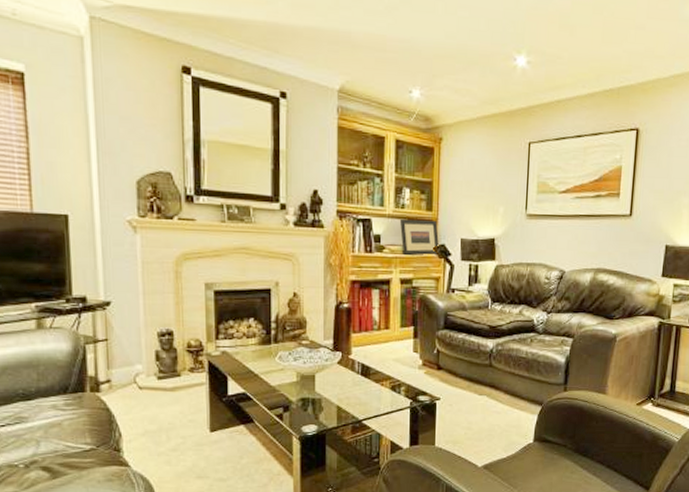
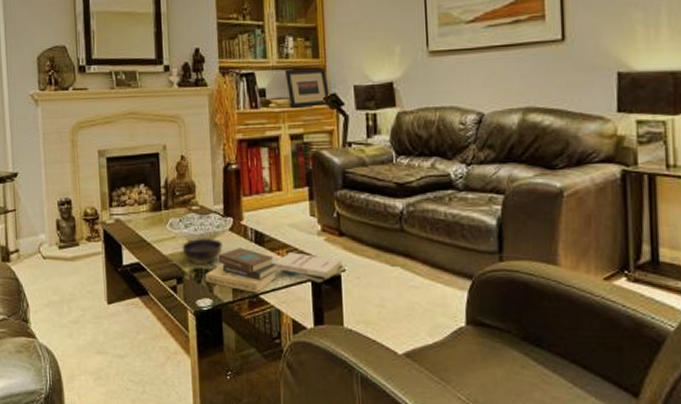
bowl: none [290,370,330,393] -> present [182,238,223,264]
books: none [311,379,381,419] -> present [204,248,277,293]
books: none [377,383,439,410] -> present [273,252,344,284]

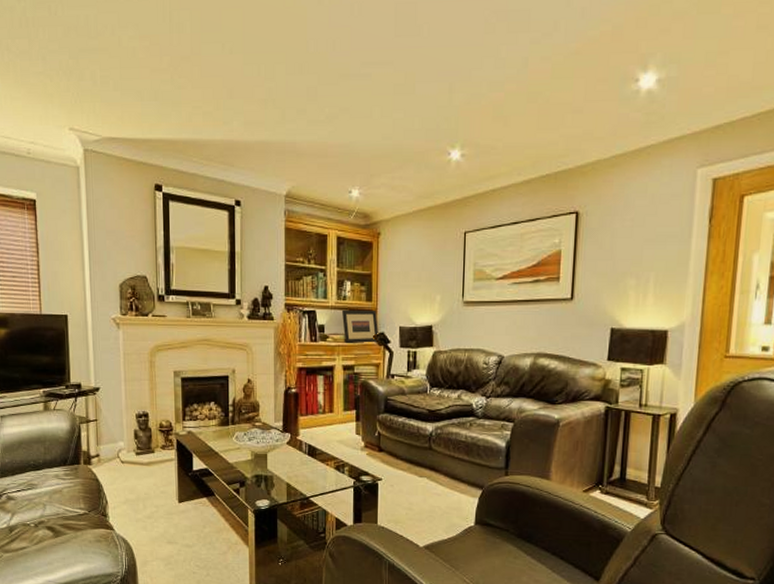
bowl: present [182,238,223,264] -> none [245,449,281,471]
books: present [204,248,277,293] -> none [264,459,326,496]
books: present [273,252,344,284] -> none [322,464,381,490]

